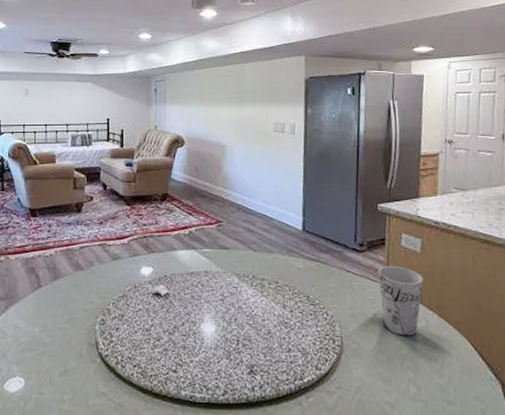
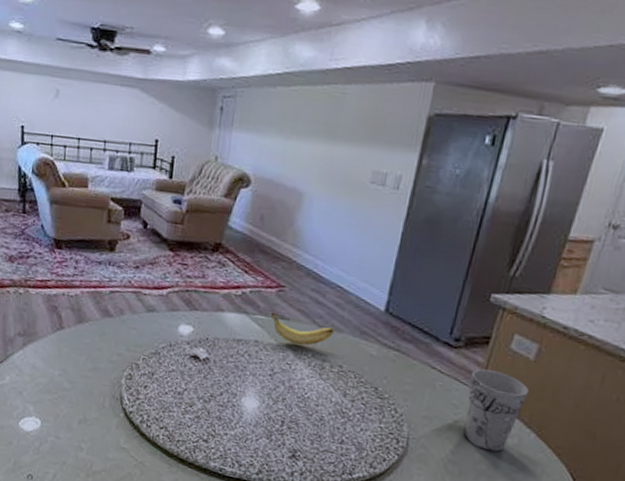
banana: none [214,244,267,270] -> present [270,312,335,346]

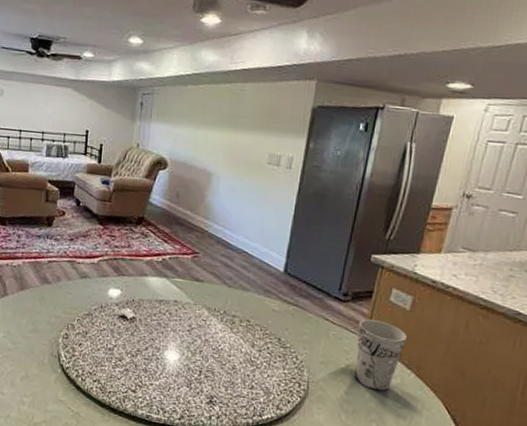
banana: present [270,312,335,346] -> none [187,275,243,304]

